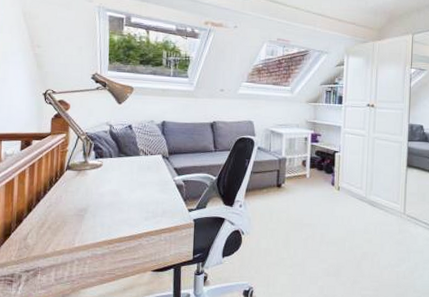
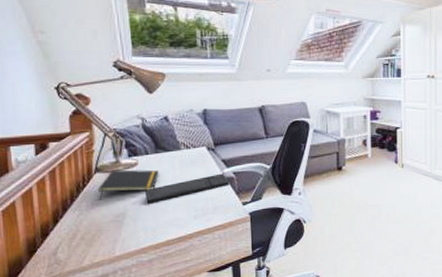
notepad: none [67,169,119,195] -> present [98,169,159,200]
keyboard: none [105,180,179,202] -> present [145,173,230,204]

